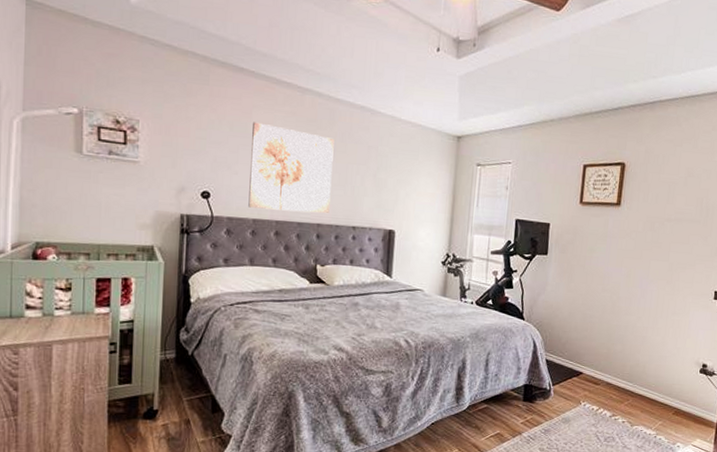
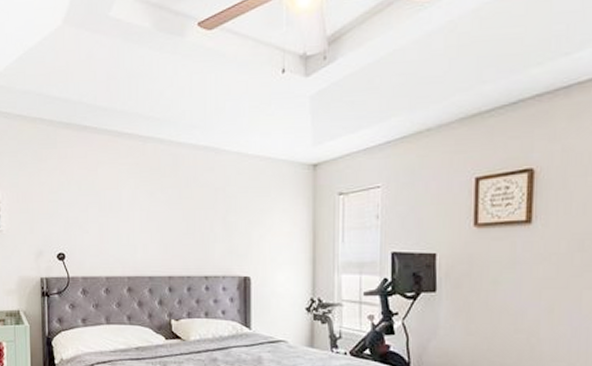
wall art: present [248,122,334,214] -> none [99,178,180,265]

